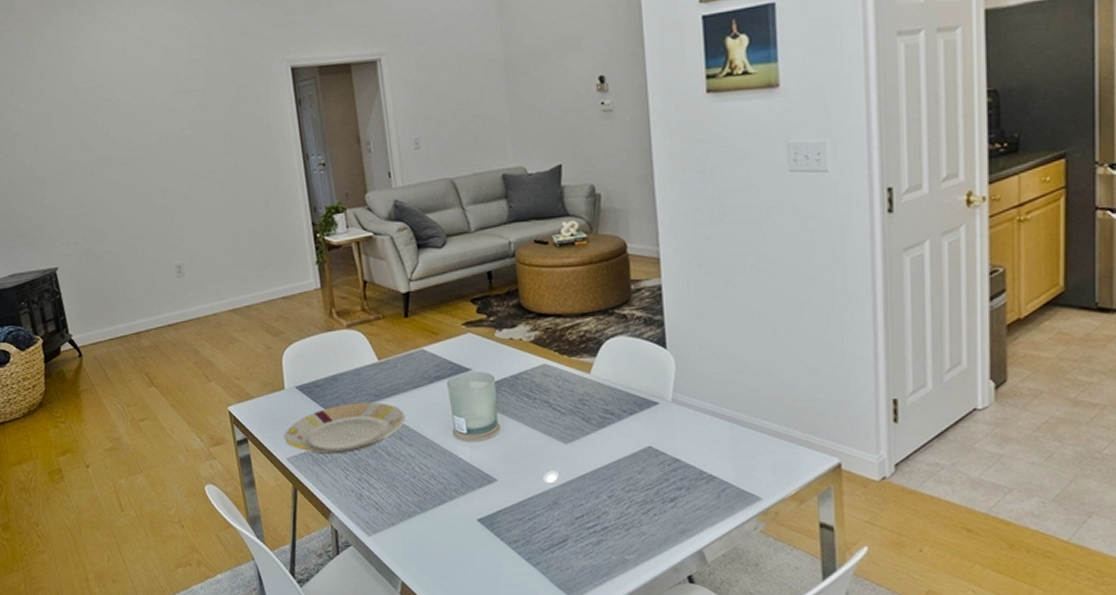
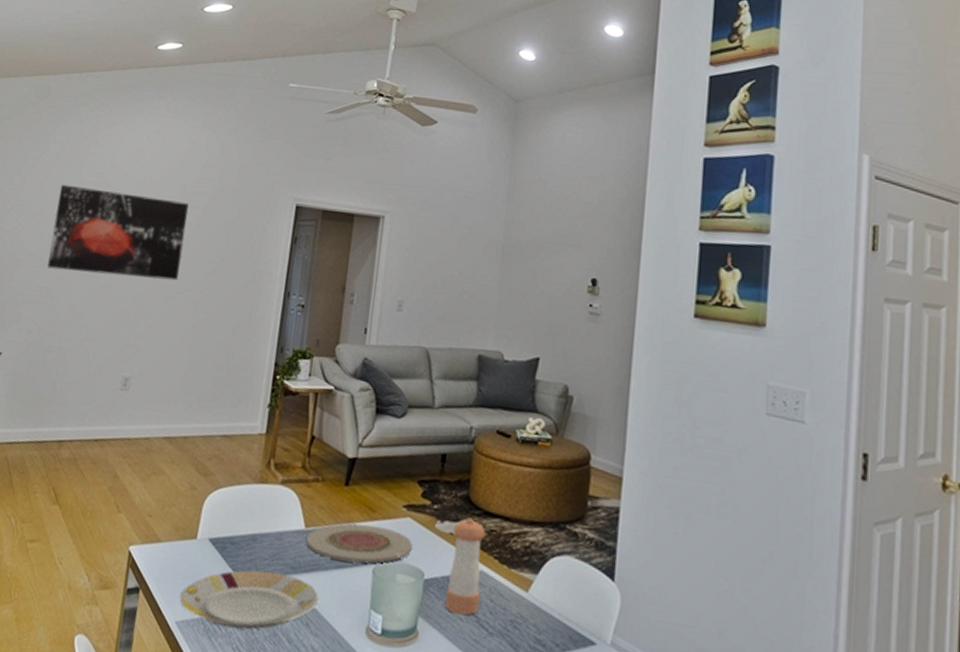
wall art: none [57,88,198,181] -> present [47,184,189,281]
plate: none [381,345,478,381] -> present [305,523,412,564]
pepper shaker: none [512,321,549,404] -> present [445,517,486,615]

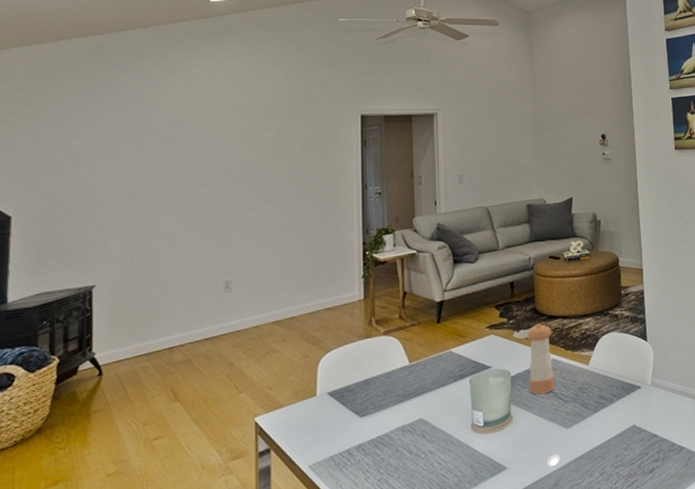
wall art: present [47,184,189,281] -> none [130,127,264,204]
plate: present [180,570,319,630] -> none [309,402,430,459]
plate: present [305,523,412,564] -> none [411,346,498,381]

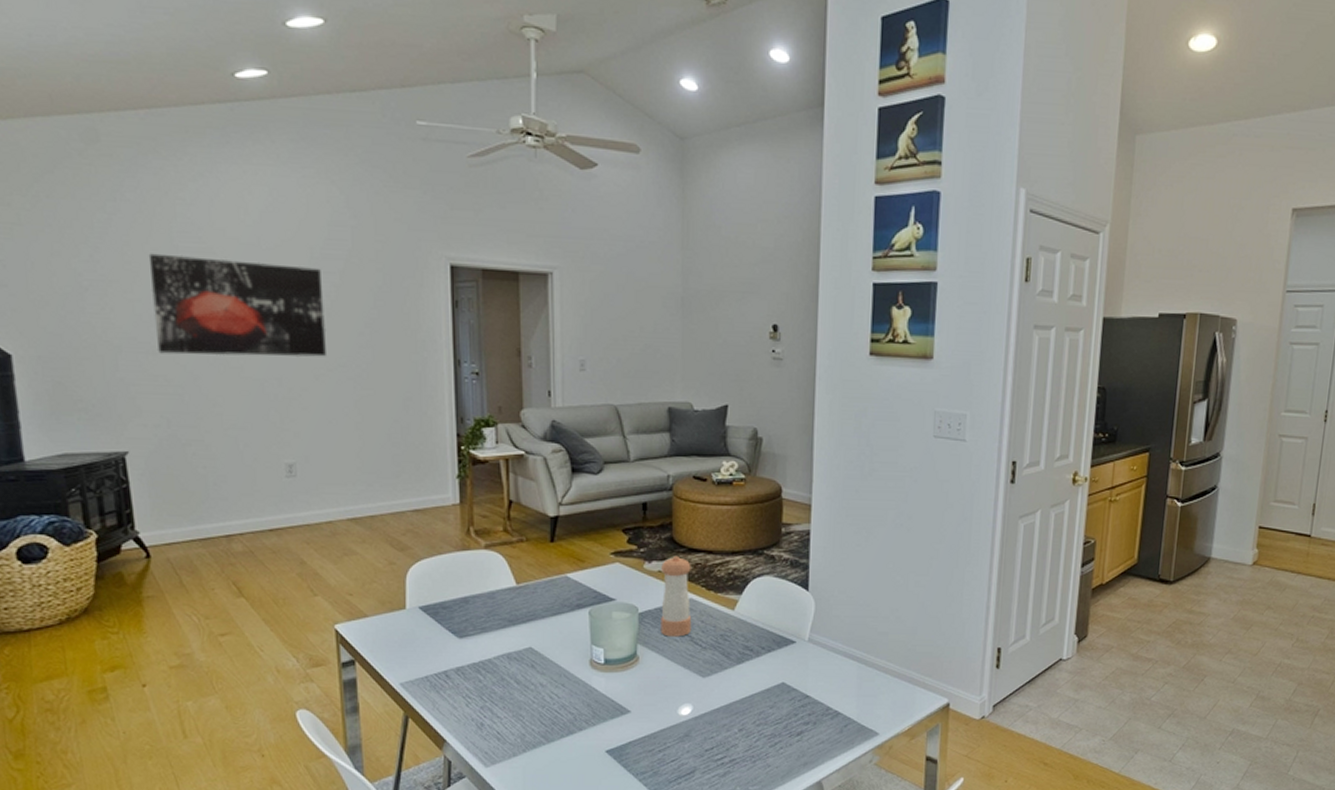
wall art: none [130,127,264,204] -> present [148,253,326,357]

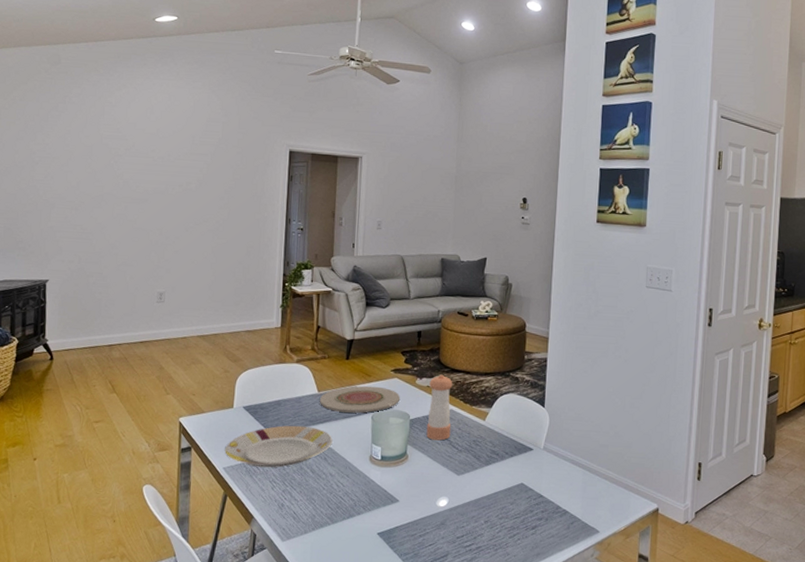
wall art: present [148,253,326,357] -> none [79,139,198,215]
plate: none [400,627,540,681] -> present [225,425,333,468]
plate: none [519,574,624,608] -> present [319,385,400,413]

